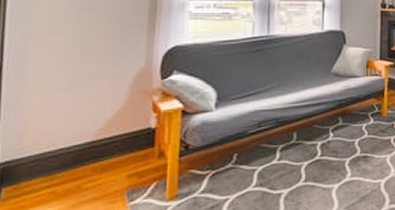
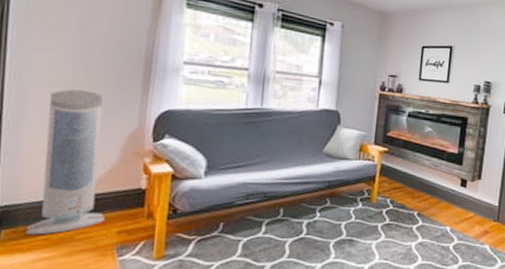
air purifier: none [29,34,113,190] -> present [26,89,105,235]

